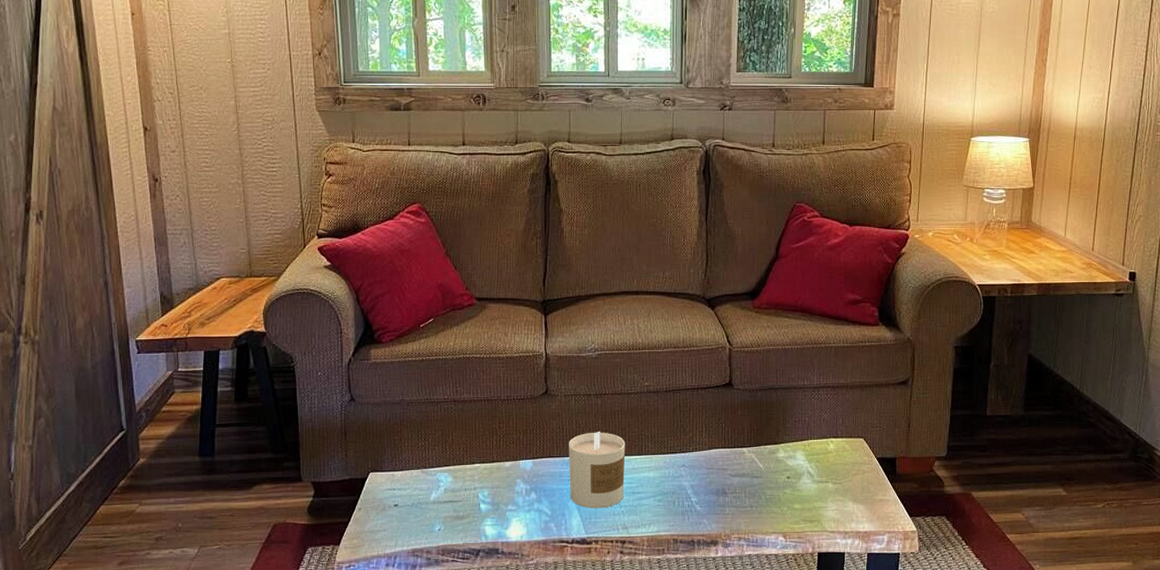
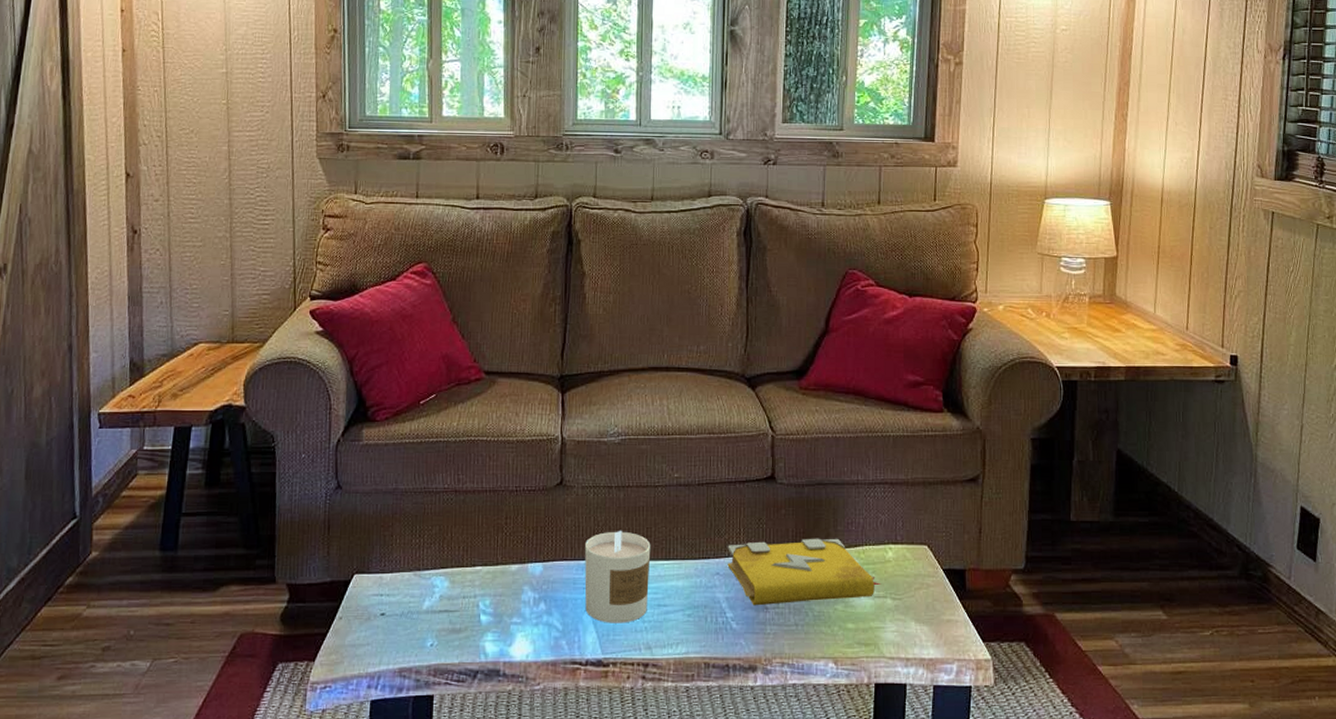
spell book: none [692,434,824,492] -> present [727,538,882,606]

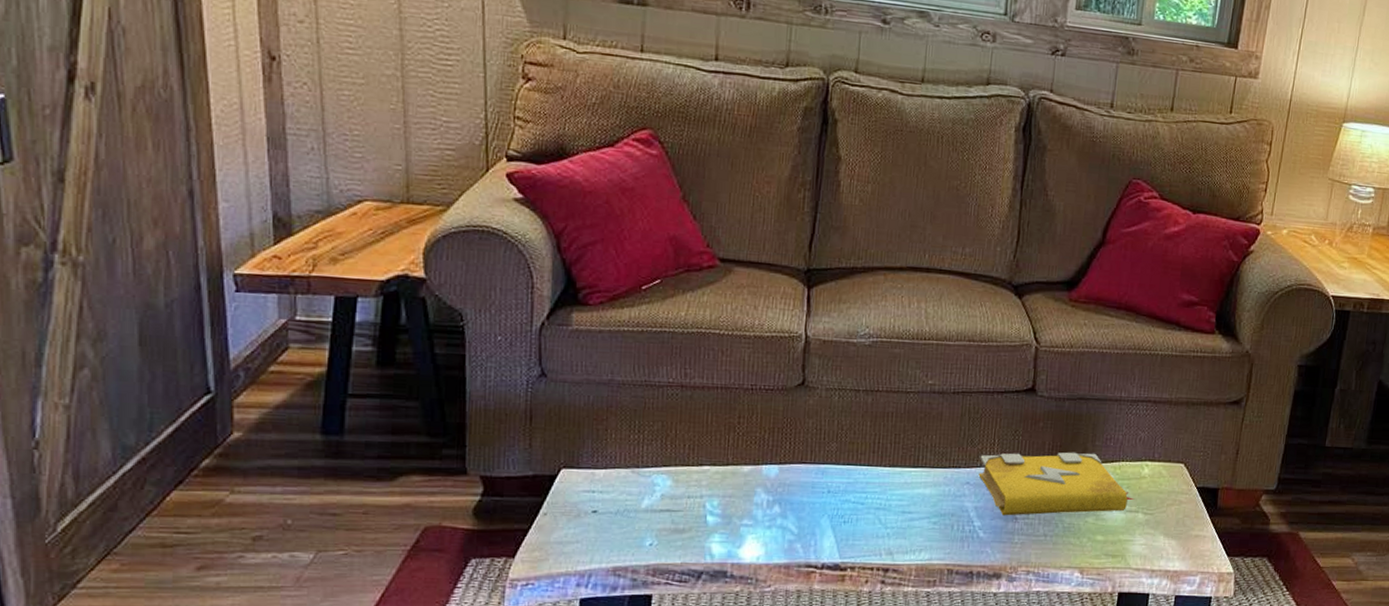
candle: present [584,530,651,623] -> none [823,435,899,529]

